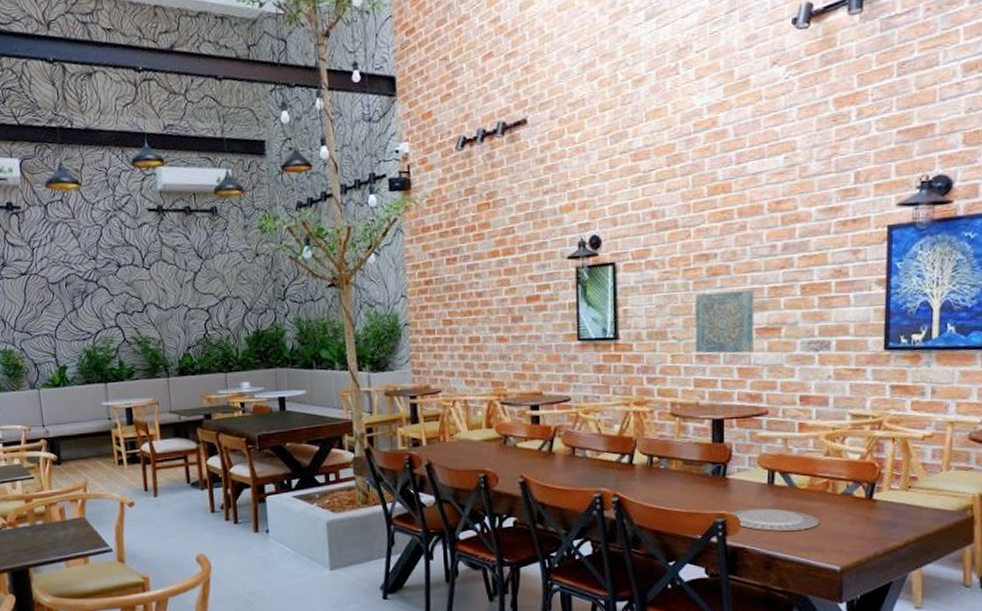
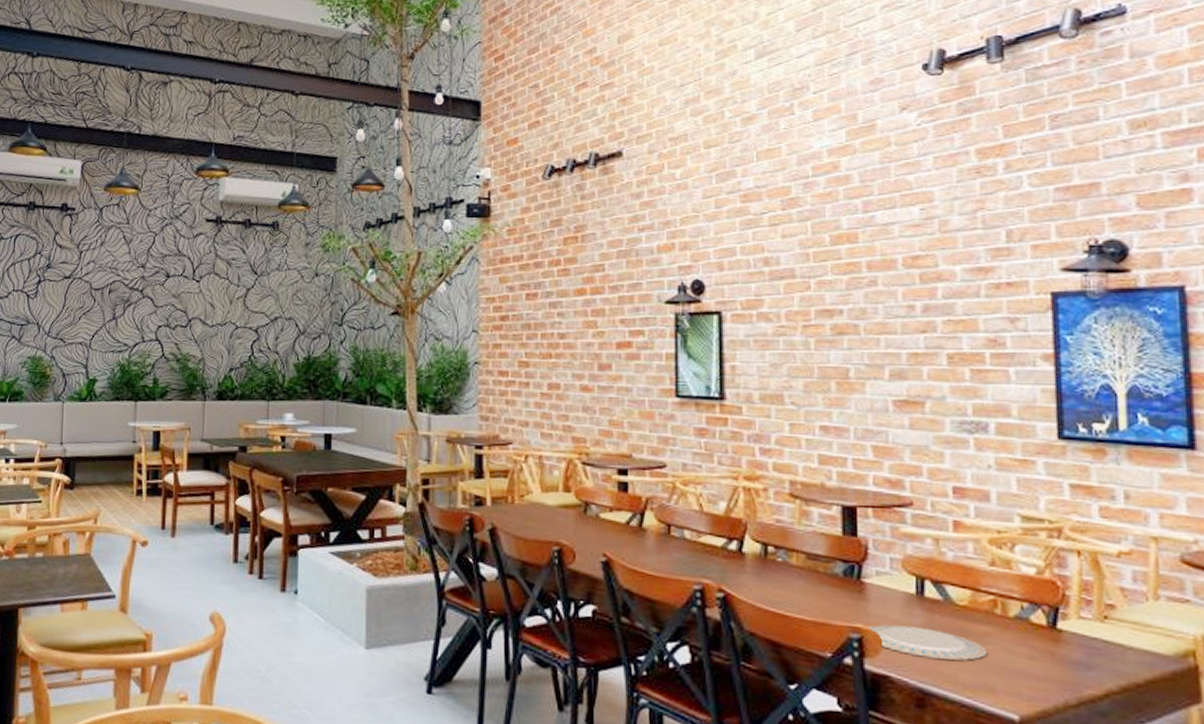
wall art: present [696,289,754,354] -> none [818,354,892,429]

